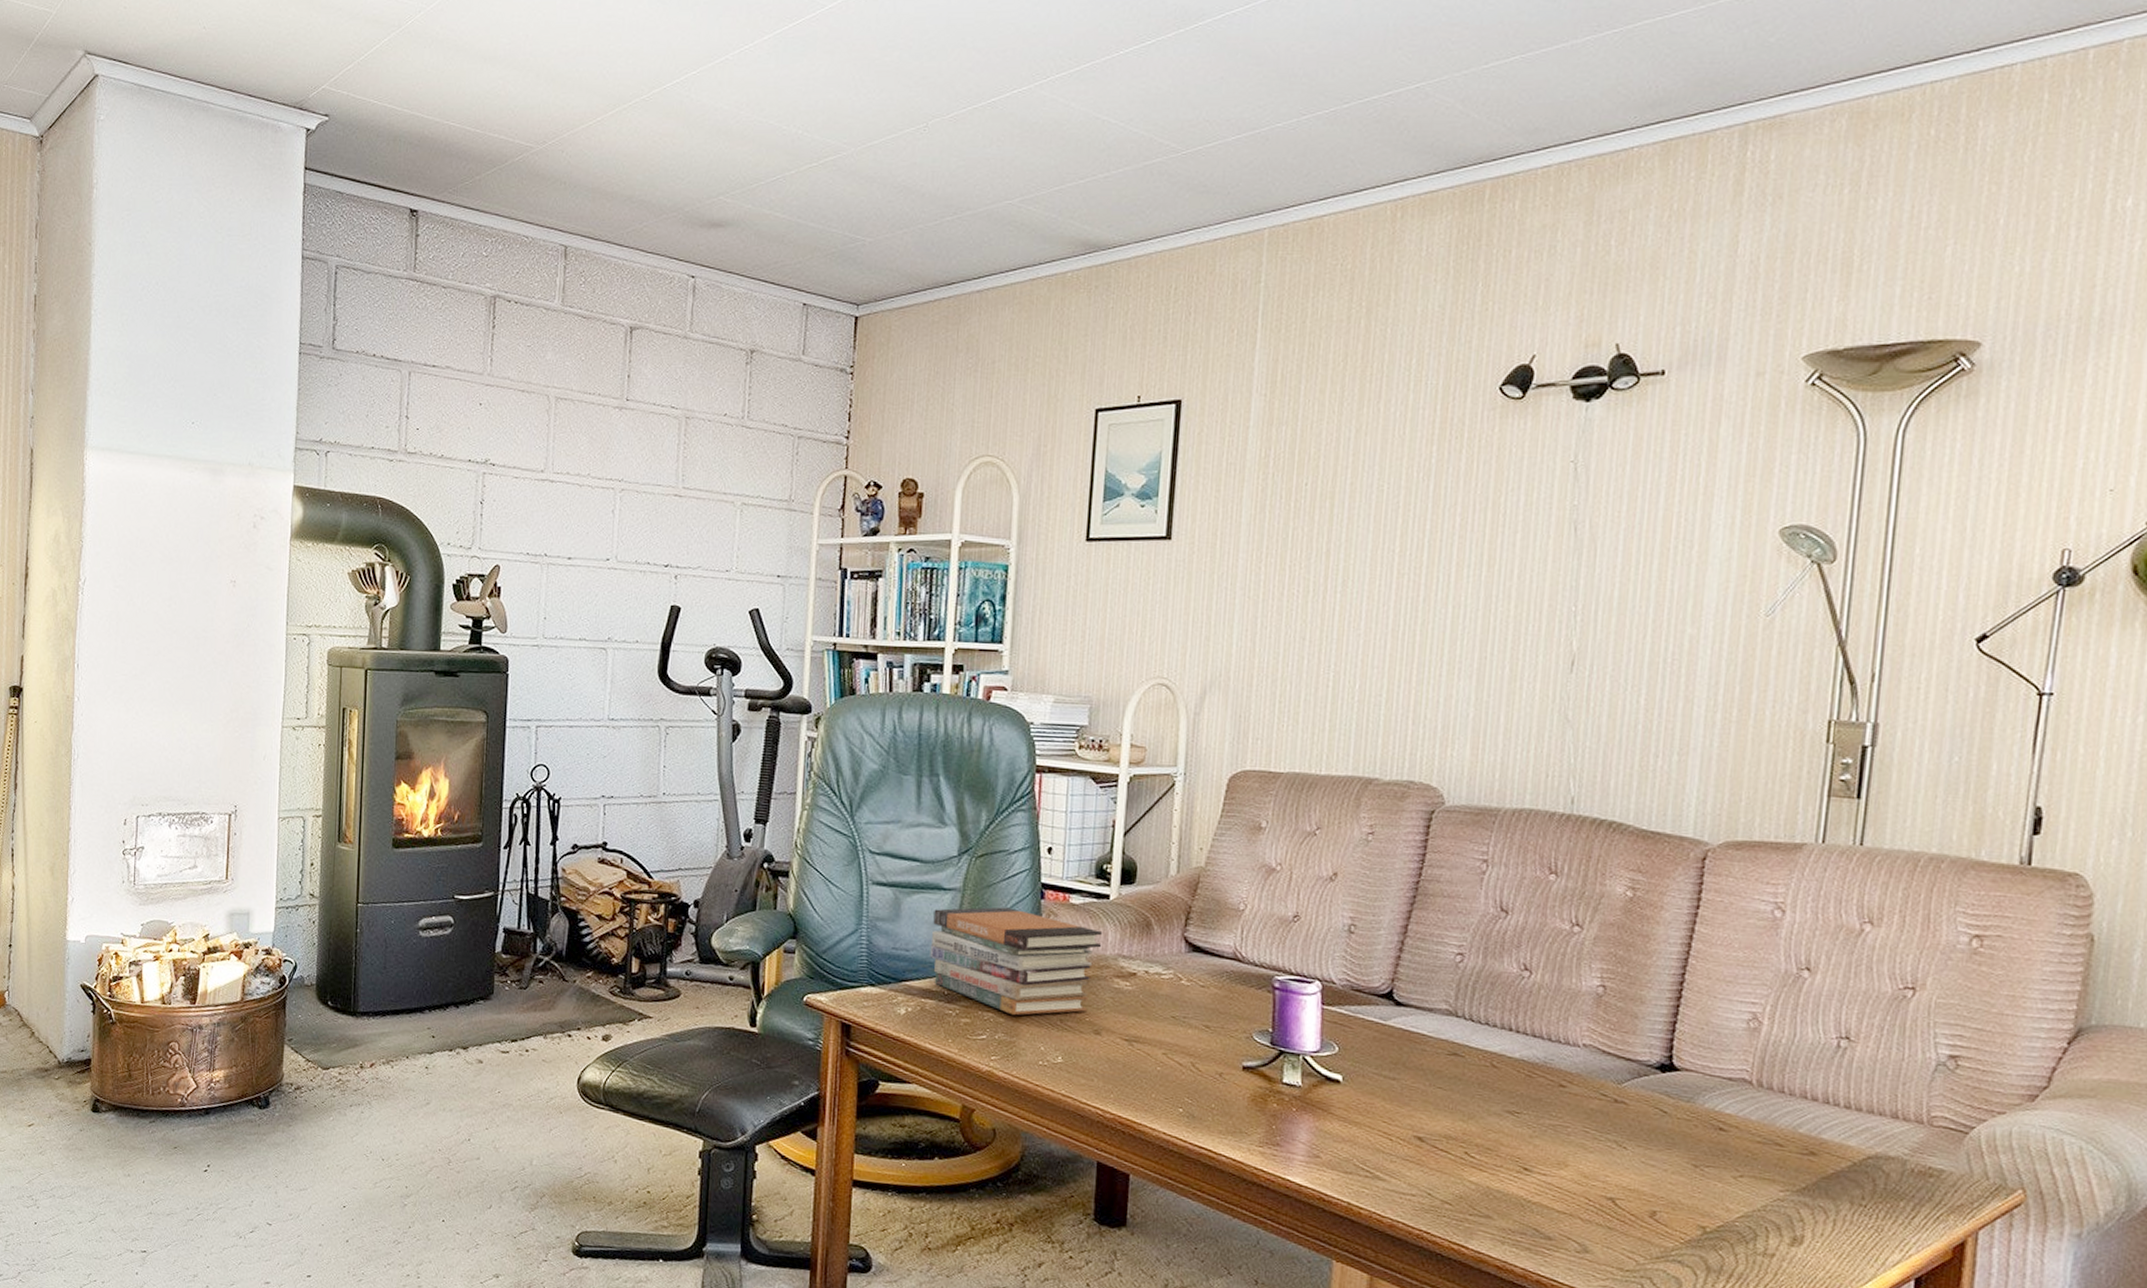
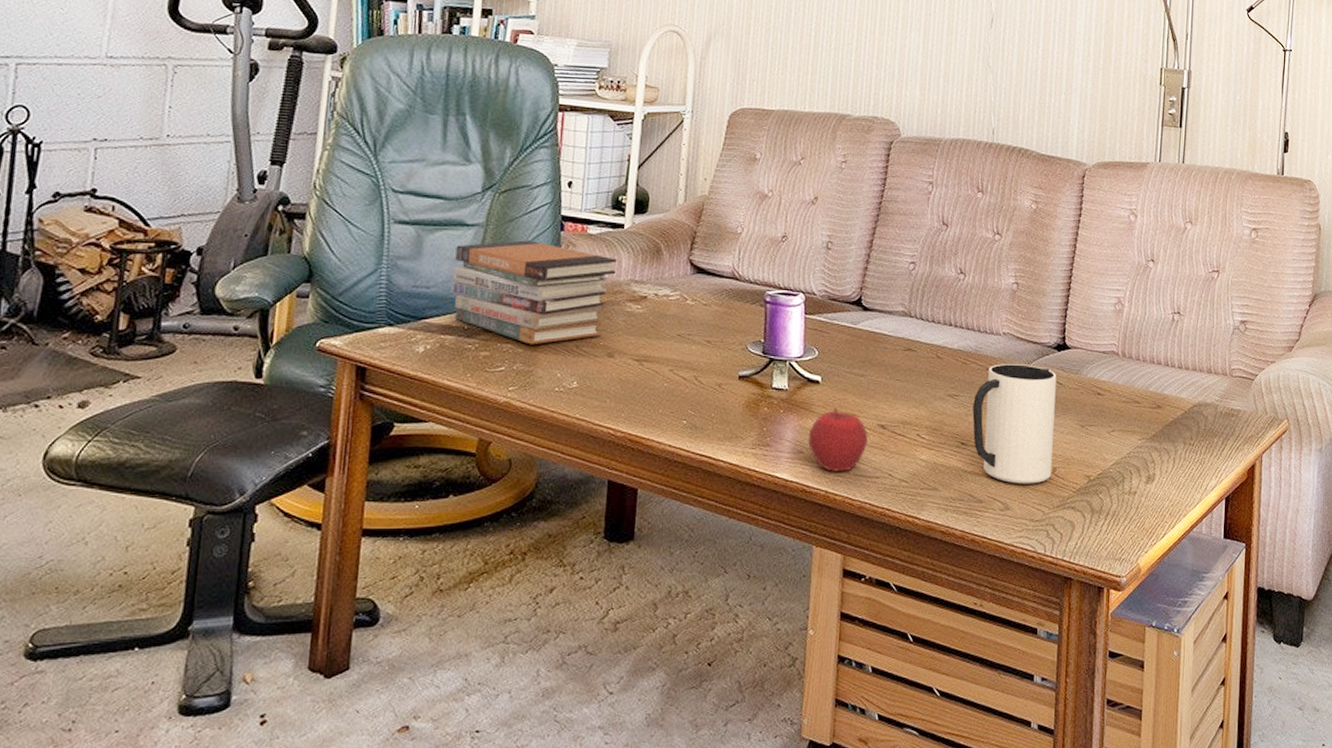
apple: none [1327,1112,1403,1184] -> present [808,408,869,472]
mug: none [1539,1080,1659,1227] -> present [972,364,1057,484]

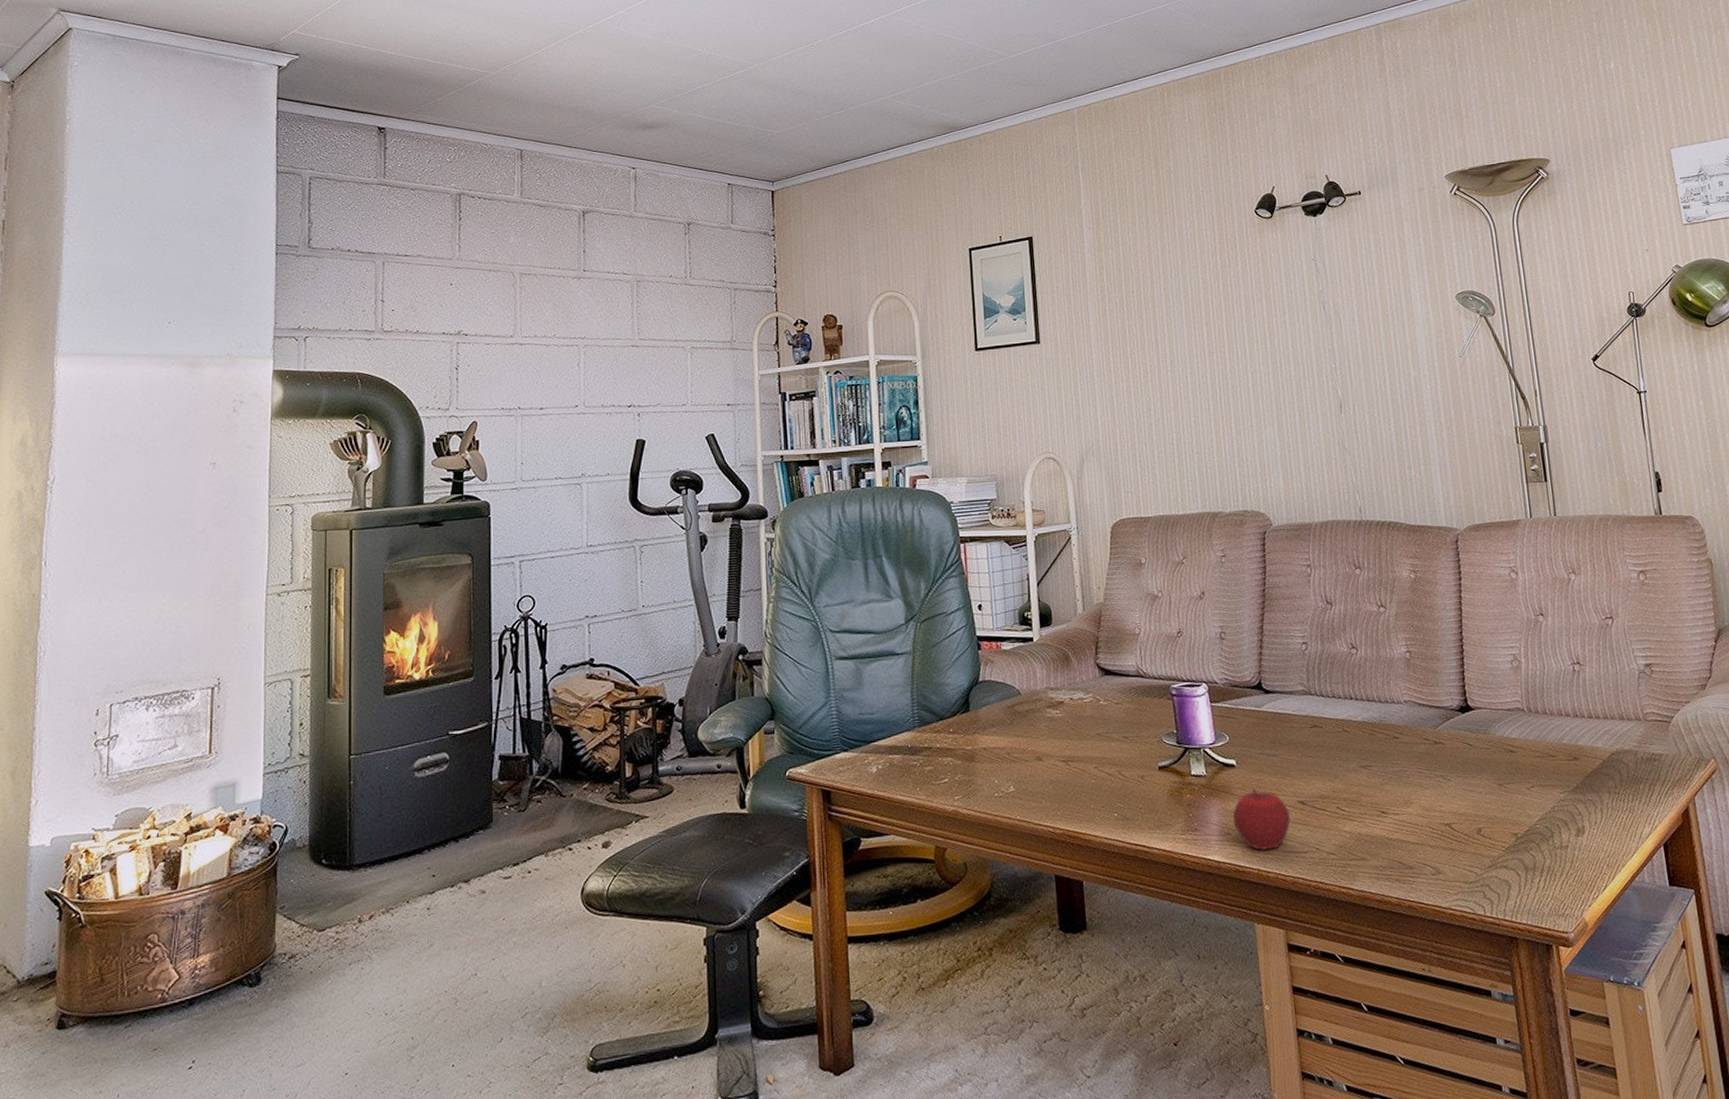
book stack: present [450,240,617,345] -> none [891,661,1033,757]
mug: present [972,364,1057,484] -> none [1386,729,1478,848]

